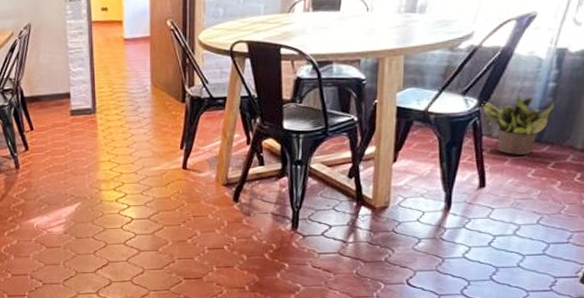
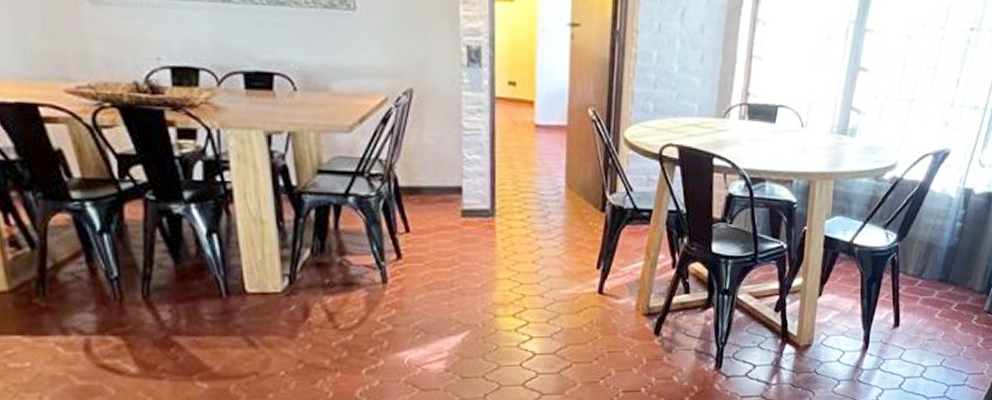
potted plant: present [482,93,555,155] -> none [900,231,961,294]

